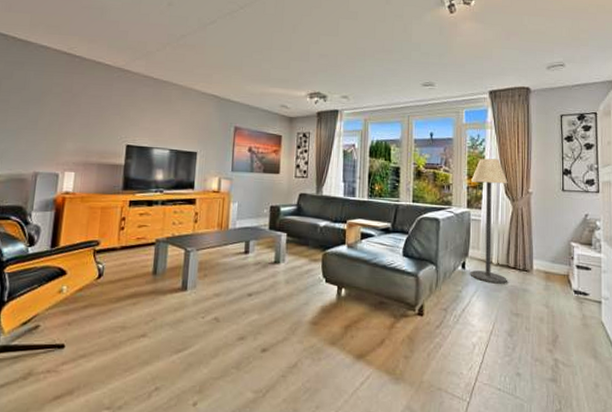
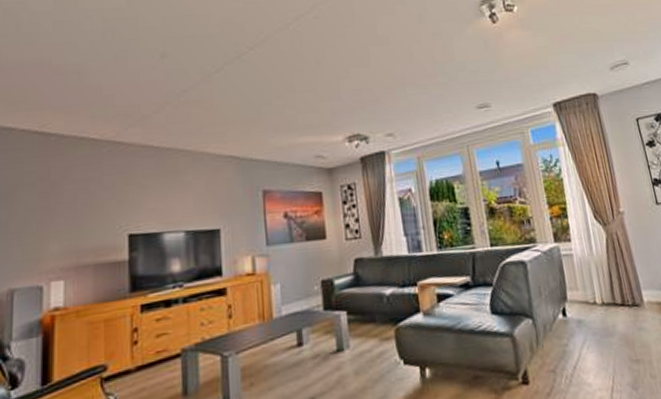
floor lamp: present [470,158,508,284] -> none [553,179,618,328]

